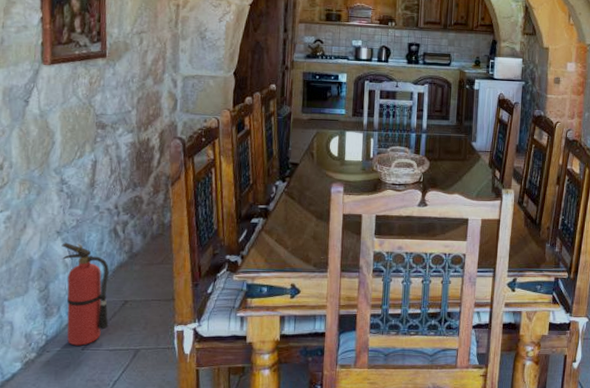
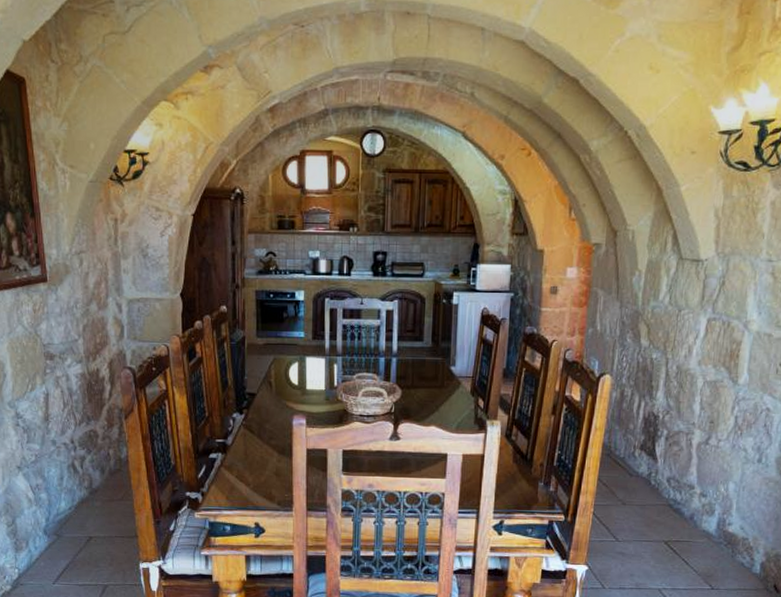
fire extinguisher: present [61,242,109,346] -> none [23,478,76,580]

